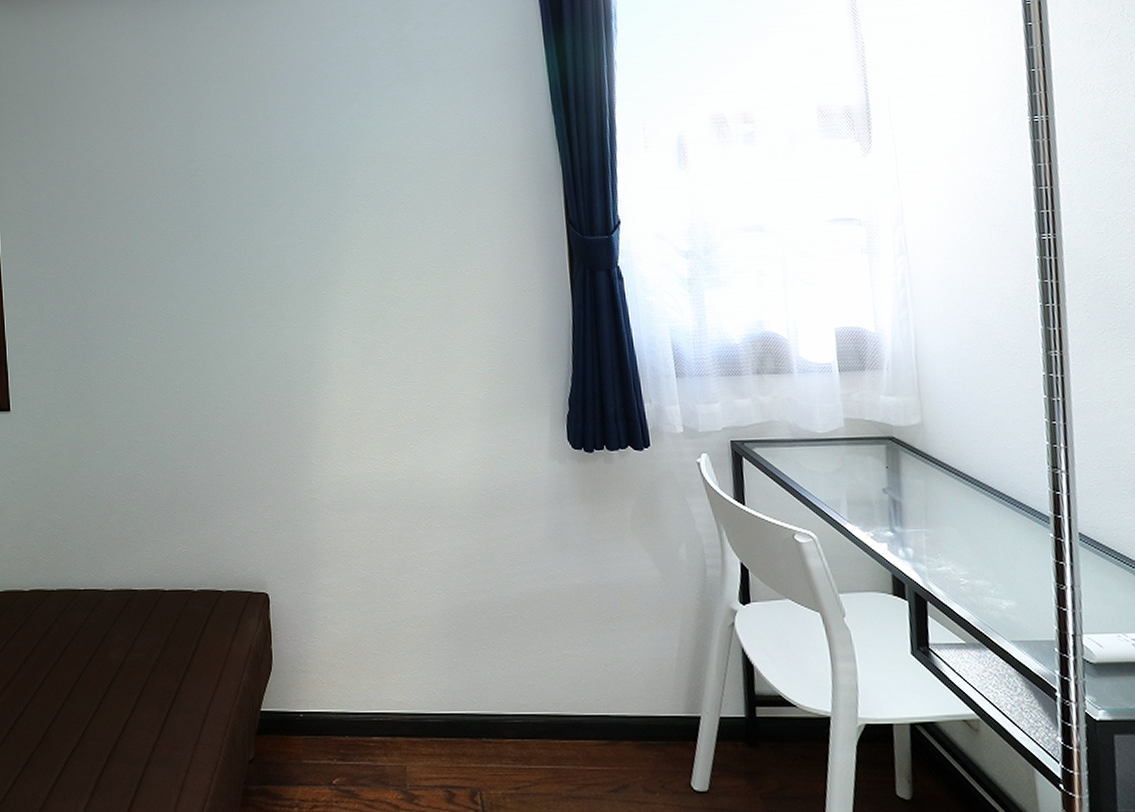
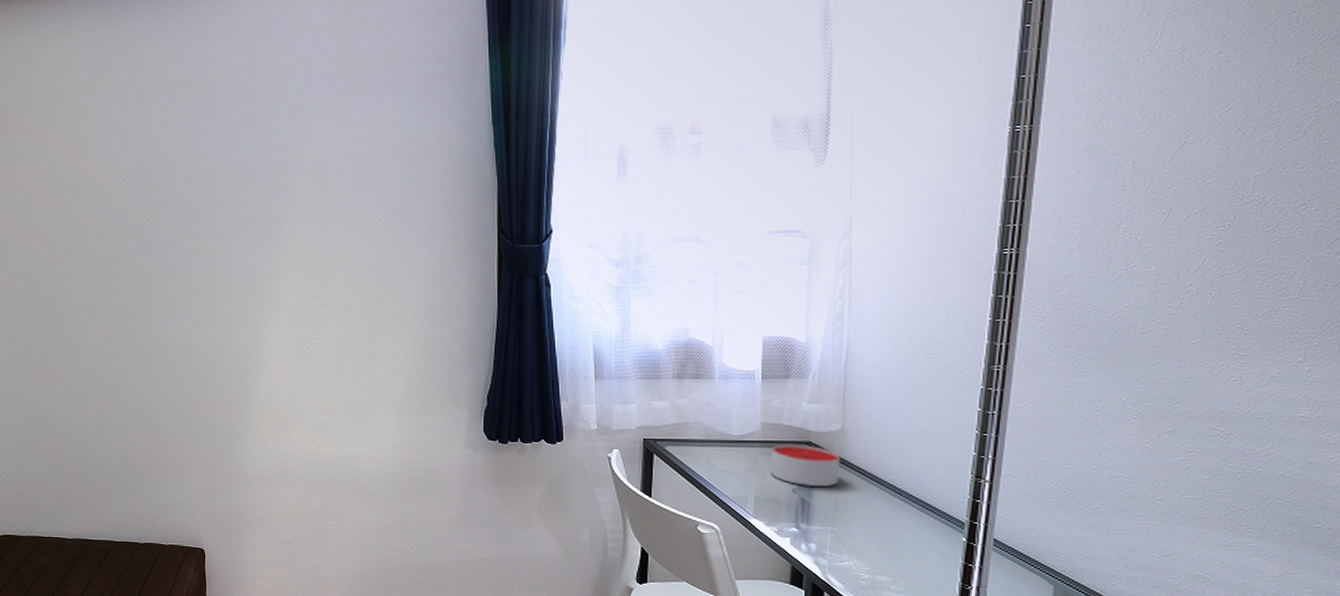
candle: none [856,440,926,485] -> present [770,445,841,486]

